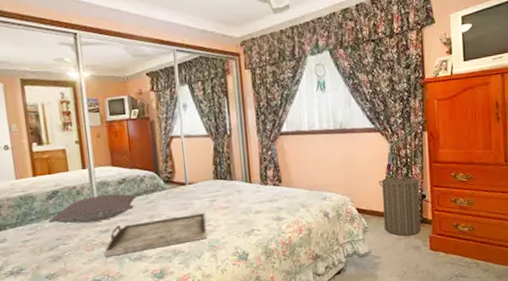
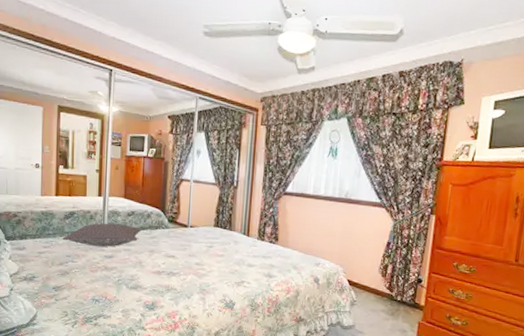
serving tray: present [104,211,207,257] -> none [106,253,201,282]
laundry hamper: present [379,172,423,236] -> none [373,251,421,318]

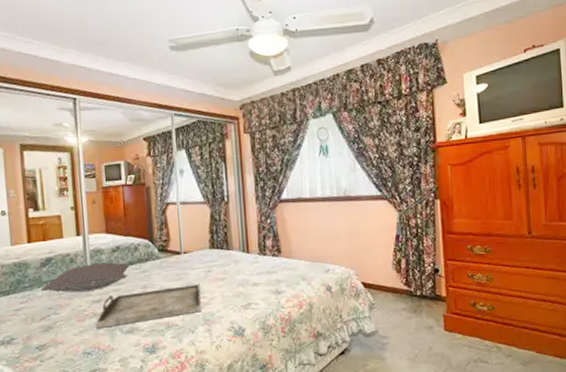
serving tray: none [106,253,201,282] -> present [96,282,201,329]

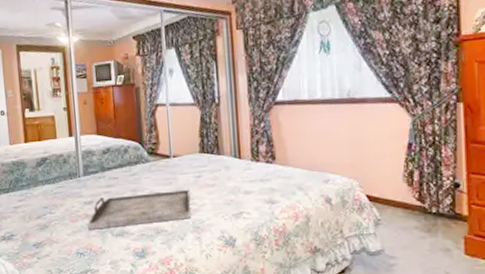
pillow: present [40,262,130,293] -> none [37,164,120,193]

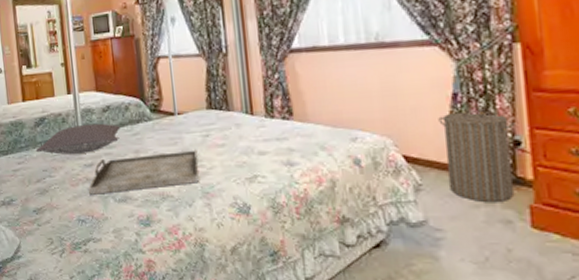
pillow: none [37,164,120,193] -> present [35,123,121,155]
laundry hamper: none [396,153,456,234] -> present [438,104,515,202]

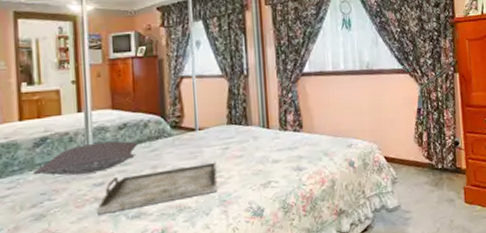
laundry hamper: present [438,104,515,202] -> none [408,116,455,188]

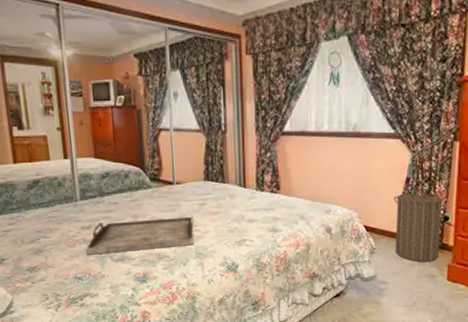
pillow: present [32,141,138,176] -> none [29,188,120,217]
laundry hamper: none [408,116,455,188] -> present [393,187,447,262]

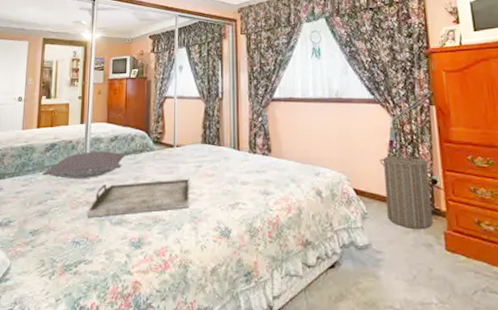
pillow: none [29,188,120,217] -> present [42,151,125,178]

